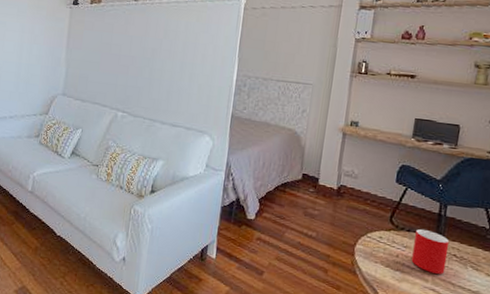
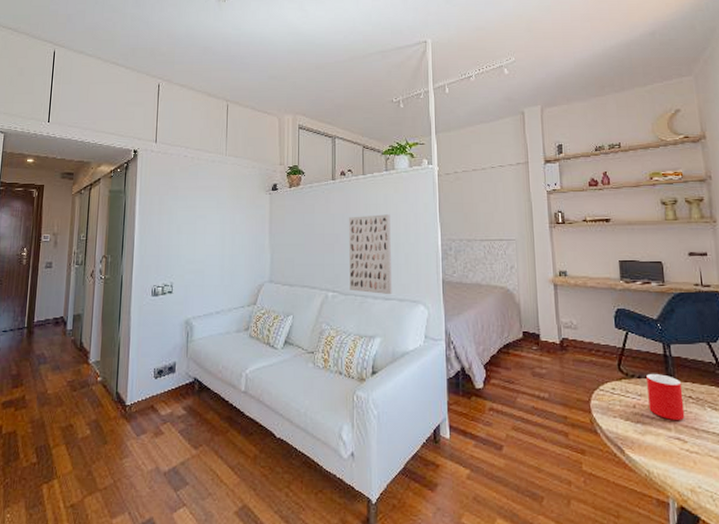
wall art: none [139,41,189,123] -> present [348,214,393,295]

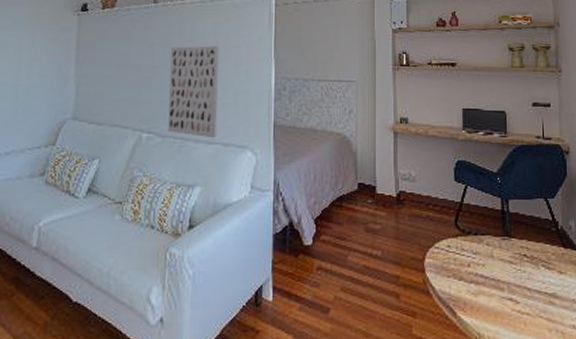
cup: present [646,374,685,420] -> none [483,231,519,279]

